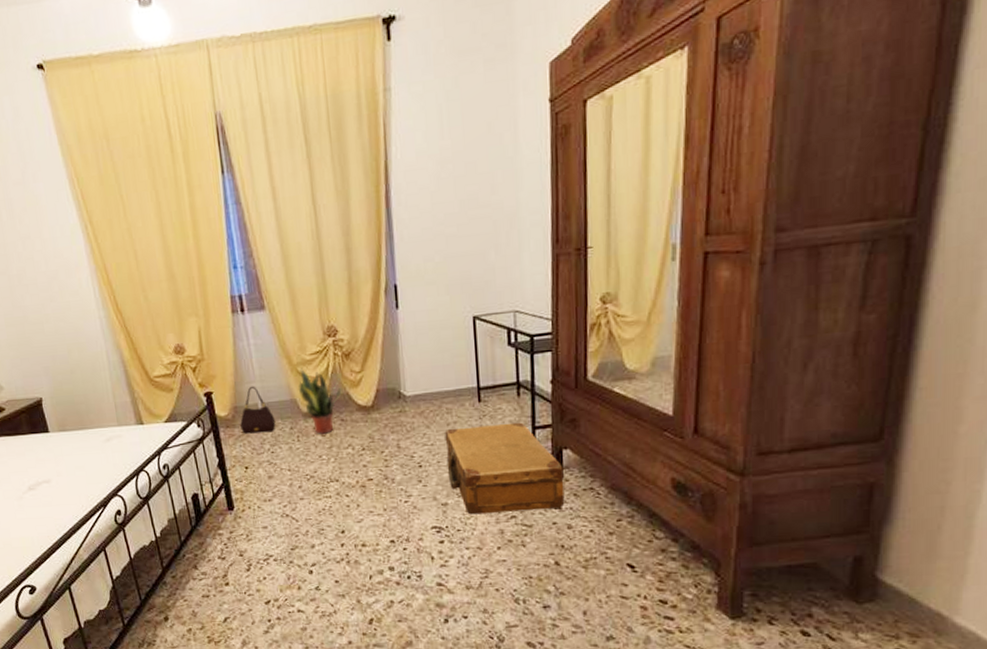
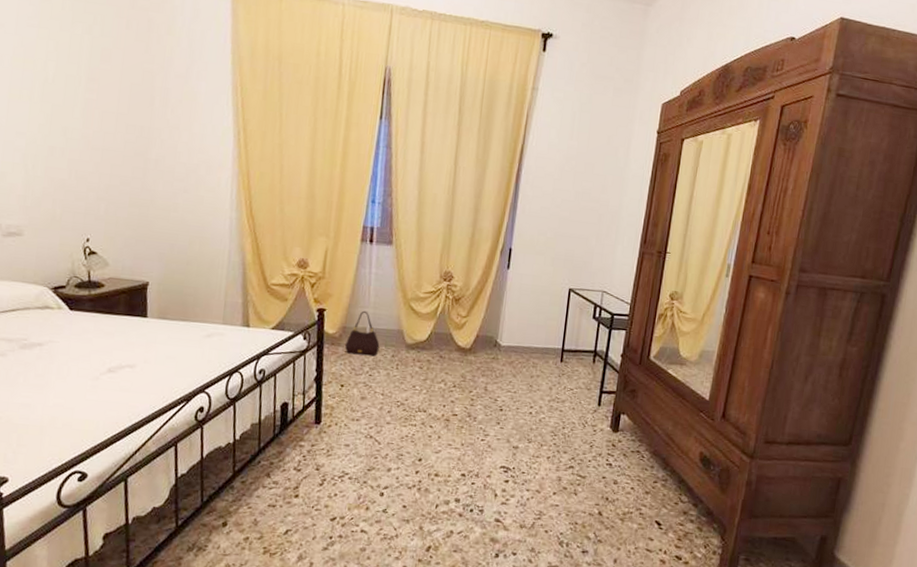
potted plant: present [298,368,342,435] -> none [407,303,447,368]
suitcase: present [444,422,565,515] -> none [523,381,619,465]

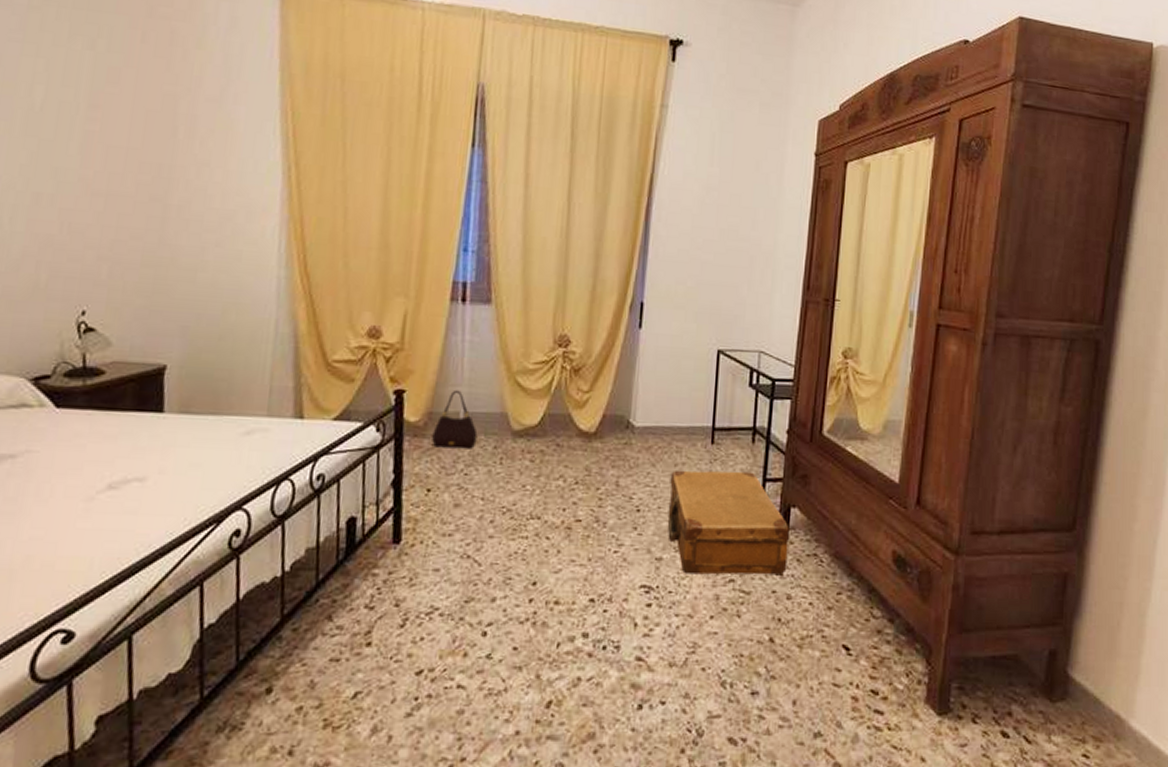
suitcase: none [523,381,619,465] -> present [667,470,790,575]

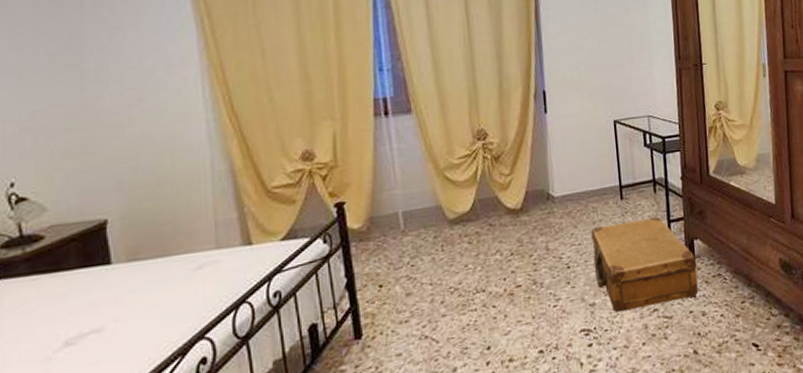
handbag: present [432,389,478,449] -> none [376,193,418,247]

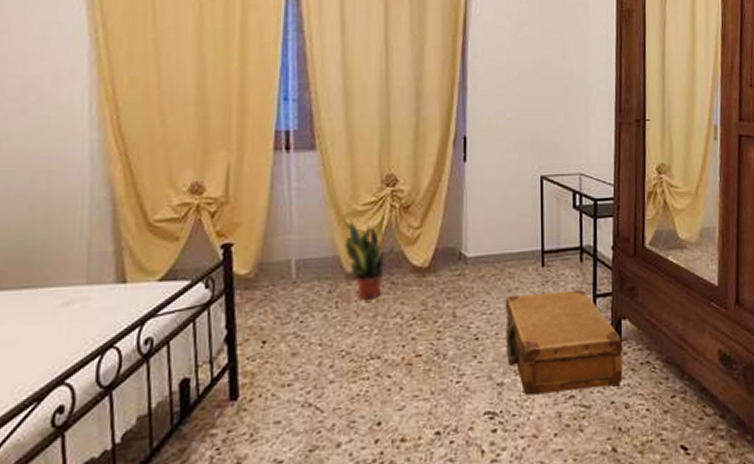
potted plant: none [445,172,490,243] -> present [345,220,395,301]

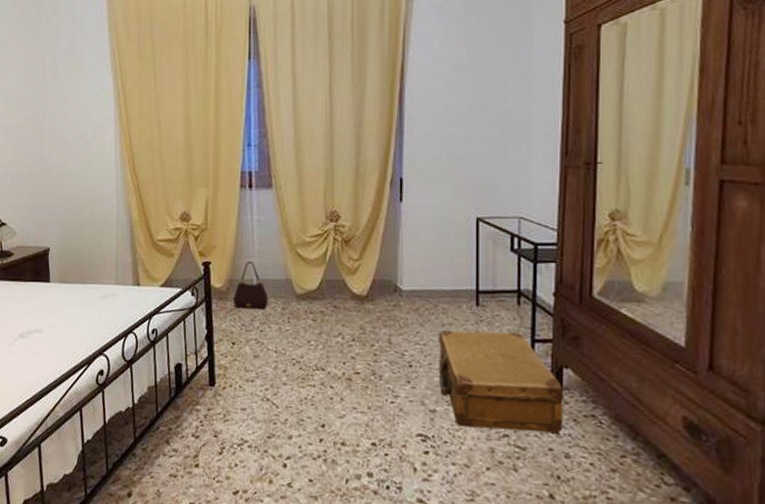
handbag: none [264,238,311,298] -> present [233,261,269,310]
potted plant: present [345,220,395,301] -> none [295,249,338,320]

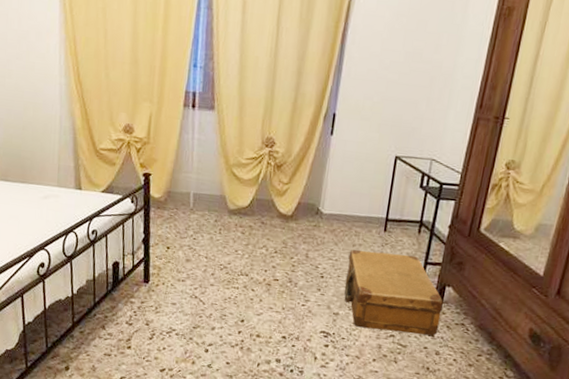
handbag: present [233,261,269,310] -> none [170,176,203,220]

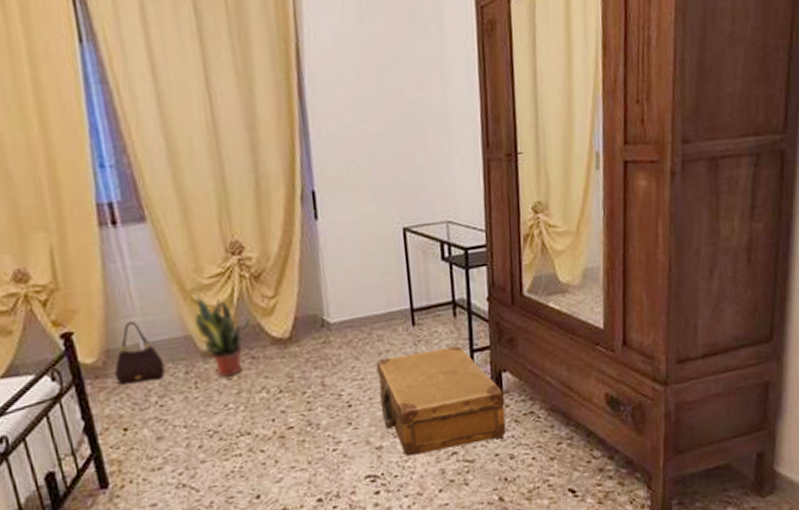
handbag: none [170,176,203,220] -> present [114,321,166,385]
potted plant: none [229,169,269,233] -> present [194,295,251,379]

